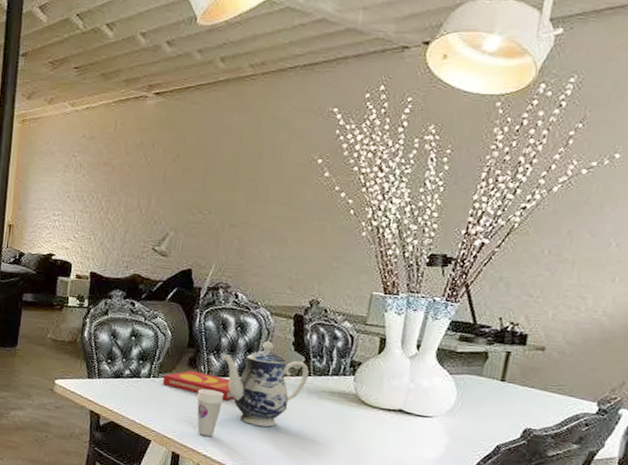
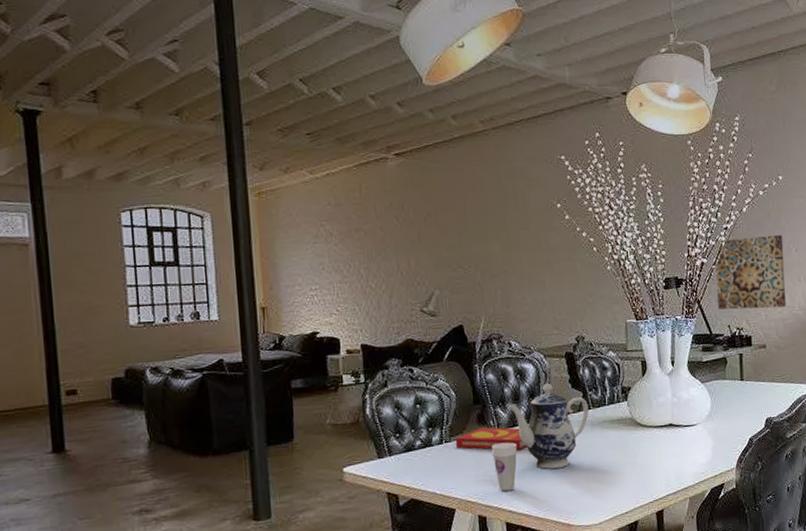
wall art: none [491,221,602,309] -> present [716,234,786,310]

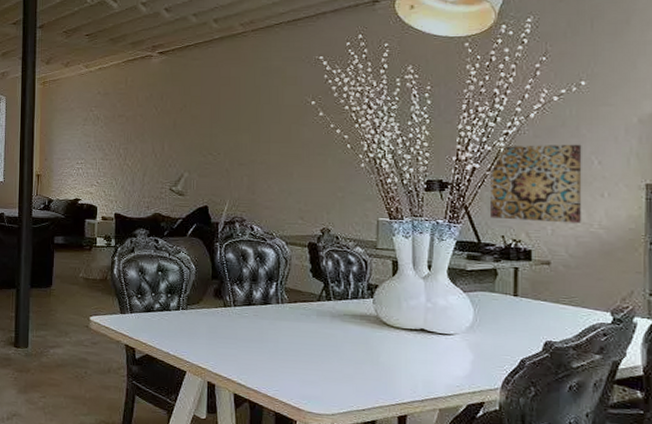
book: present [455,427,526,450] -> none [191,301,261,328]
cup: present [492,442,518,492] -> none [226,318,252,365]
teapot: present [507,383,589,469] -> none [244,269,330,352]

